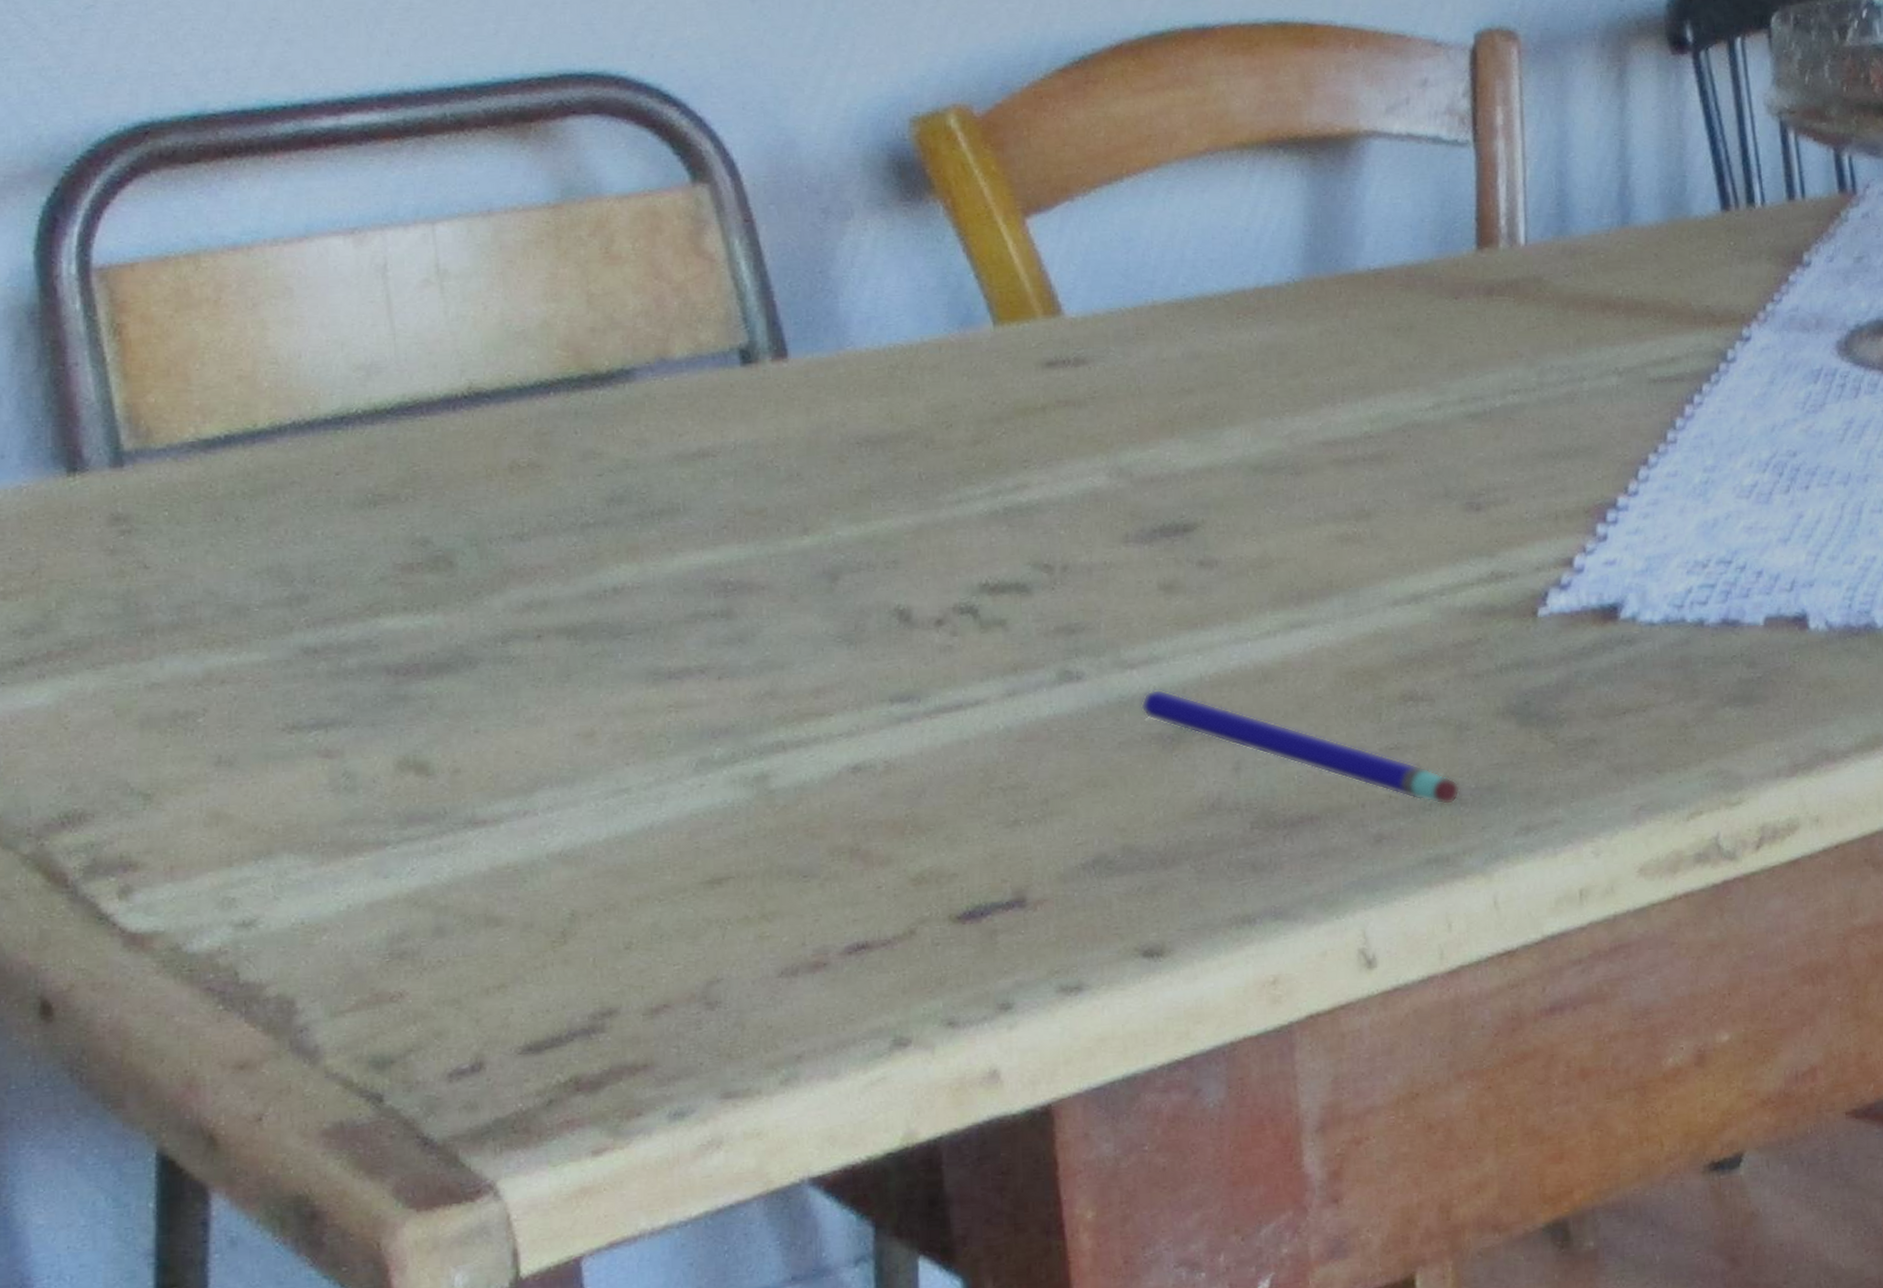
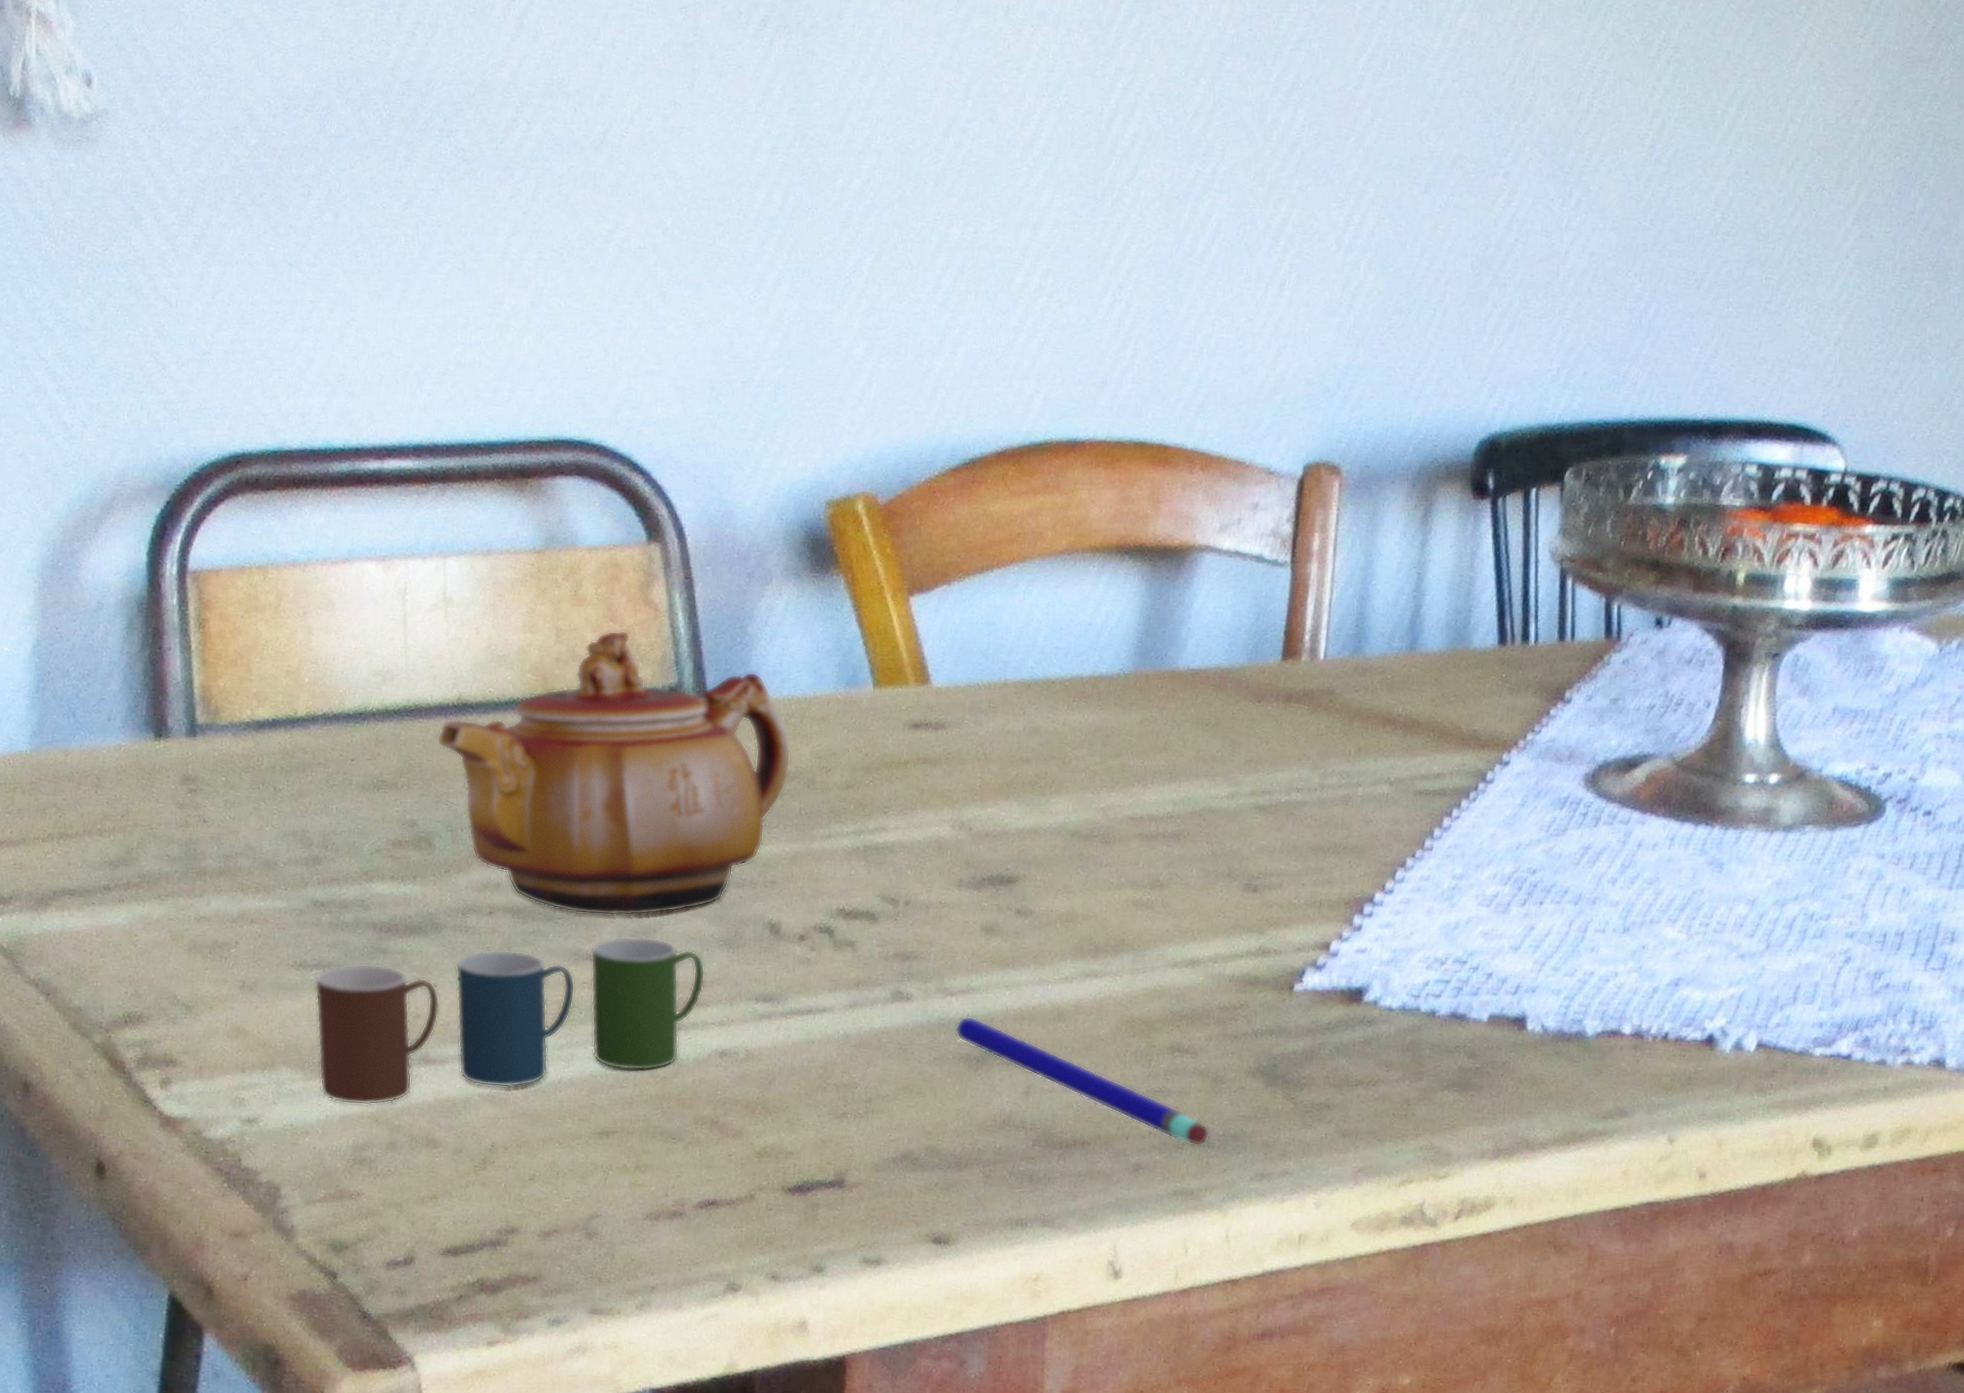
cup: none [314,642,824,889] -> present [314,936,706,1106]
teapot: none [446,288,901,626] -> present [436,630,791,916]

